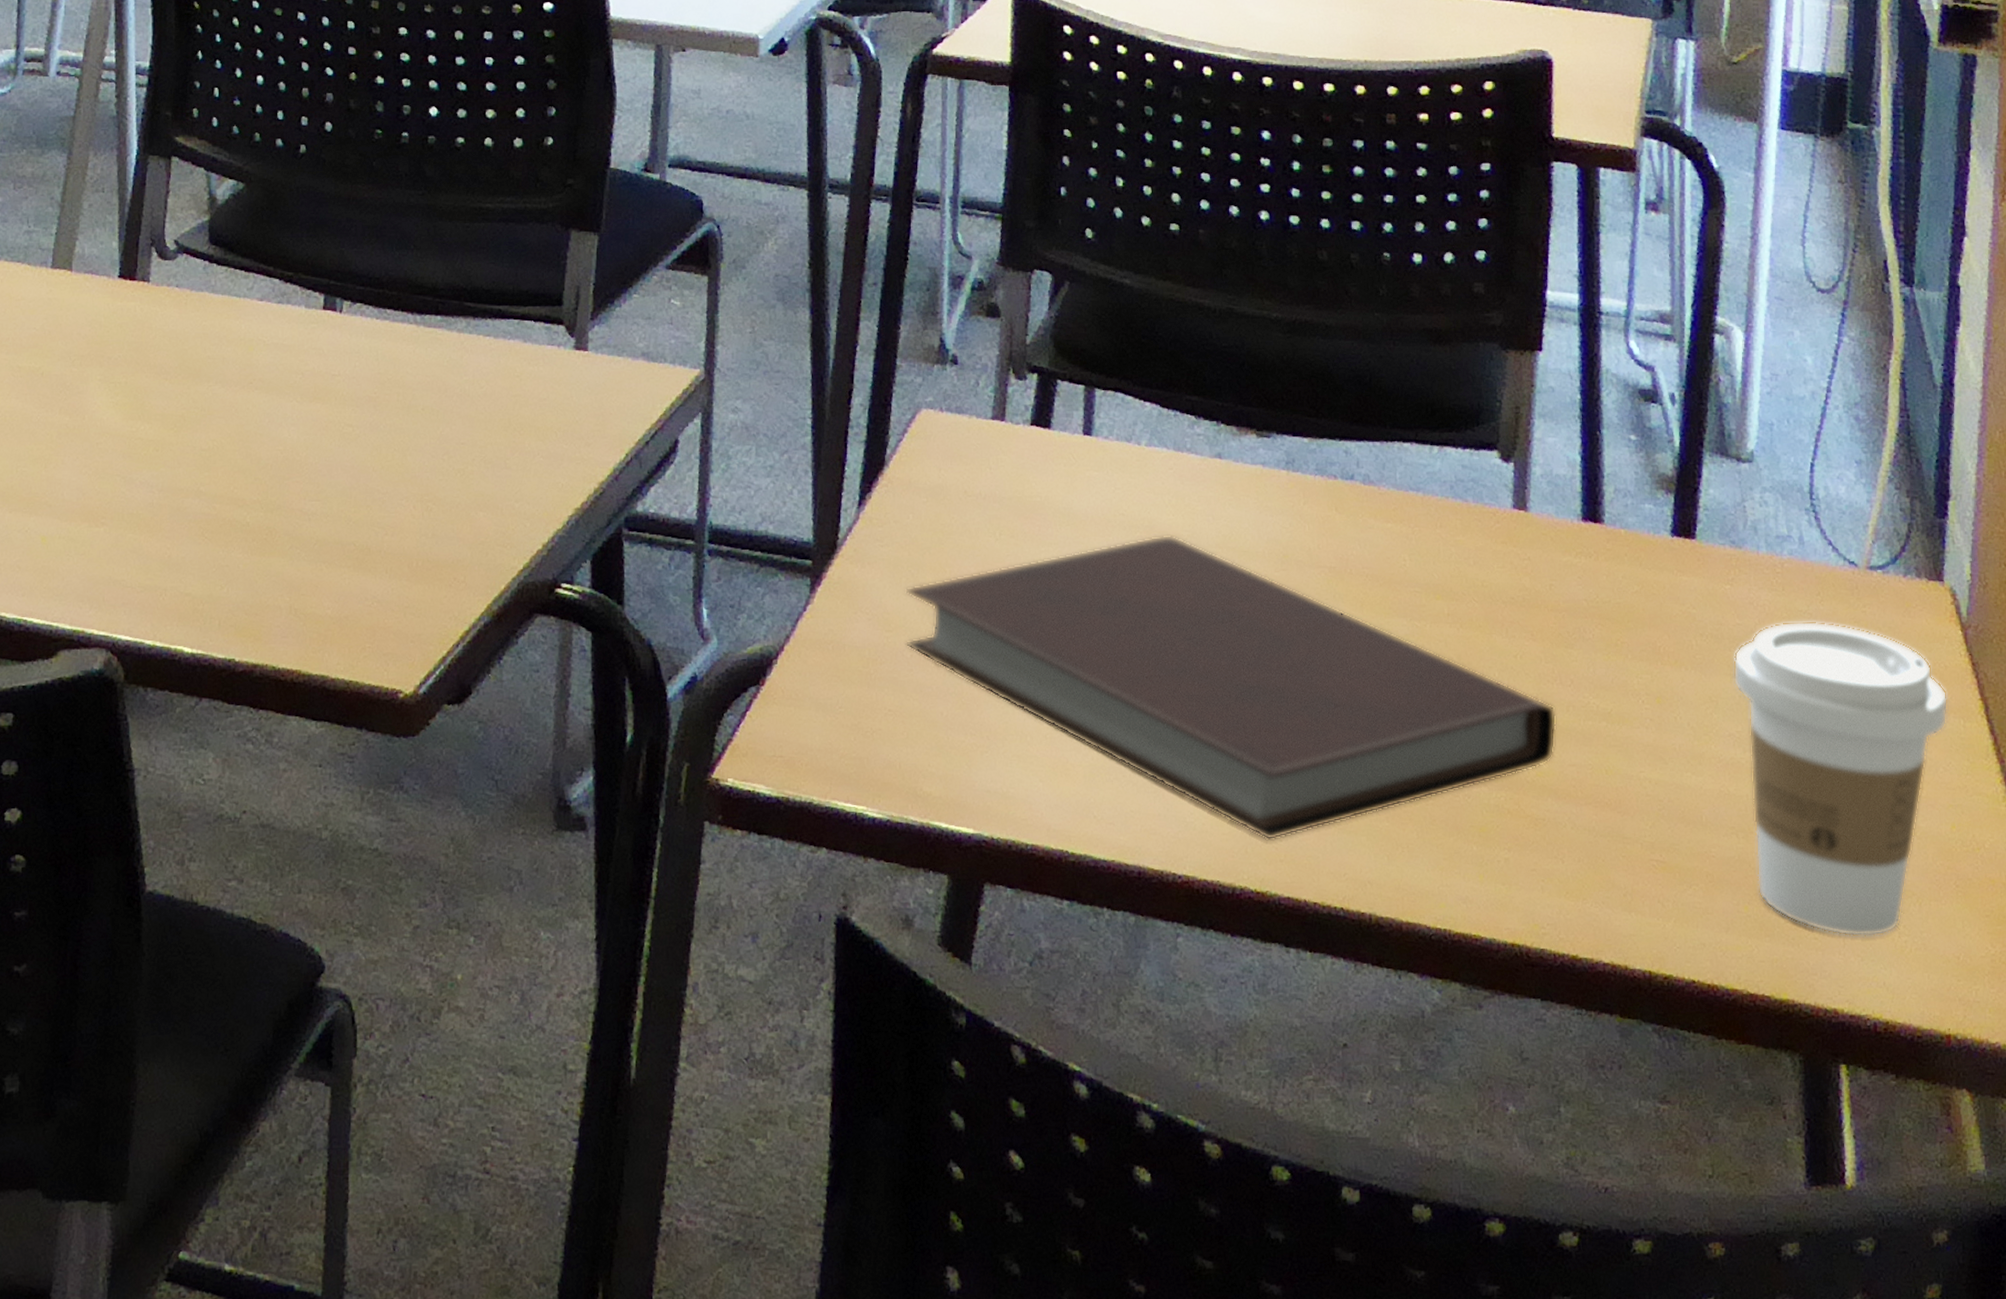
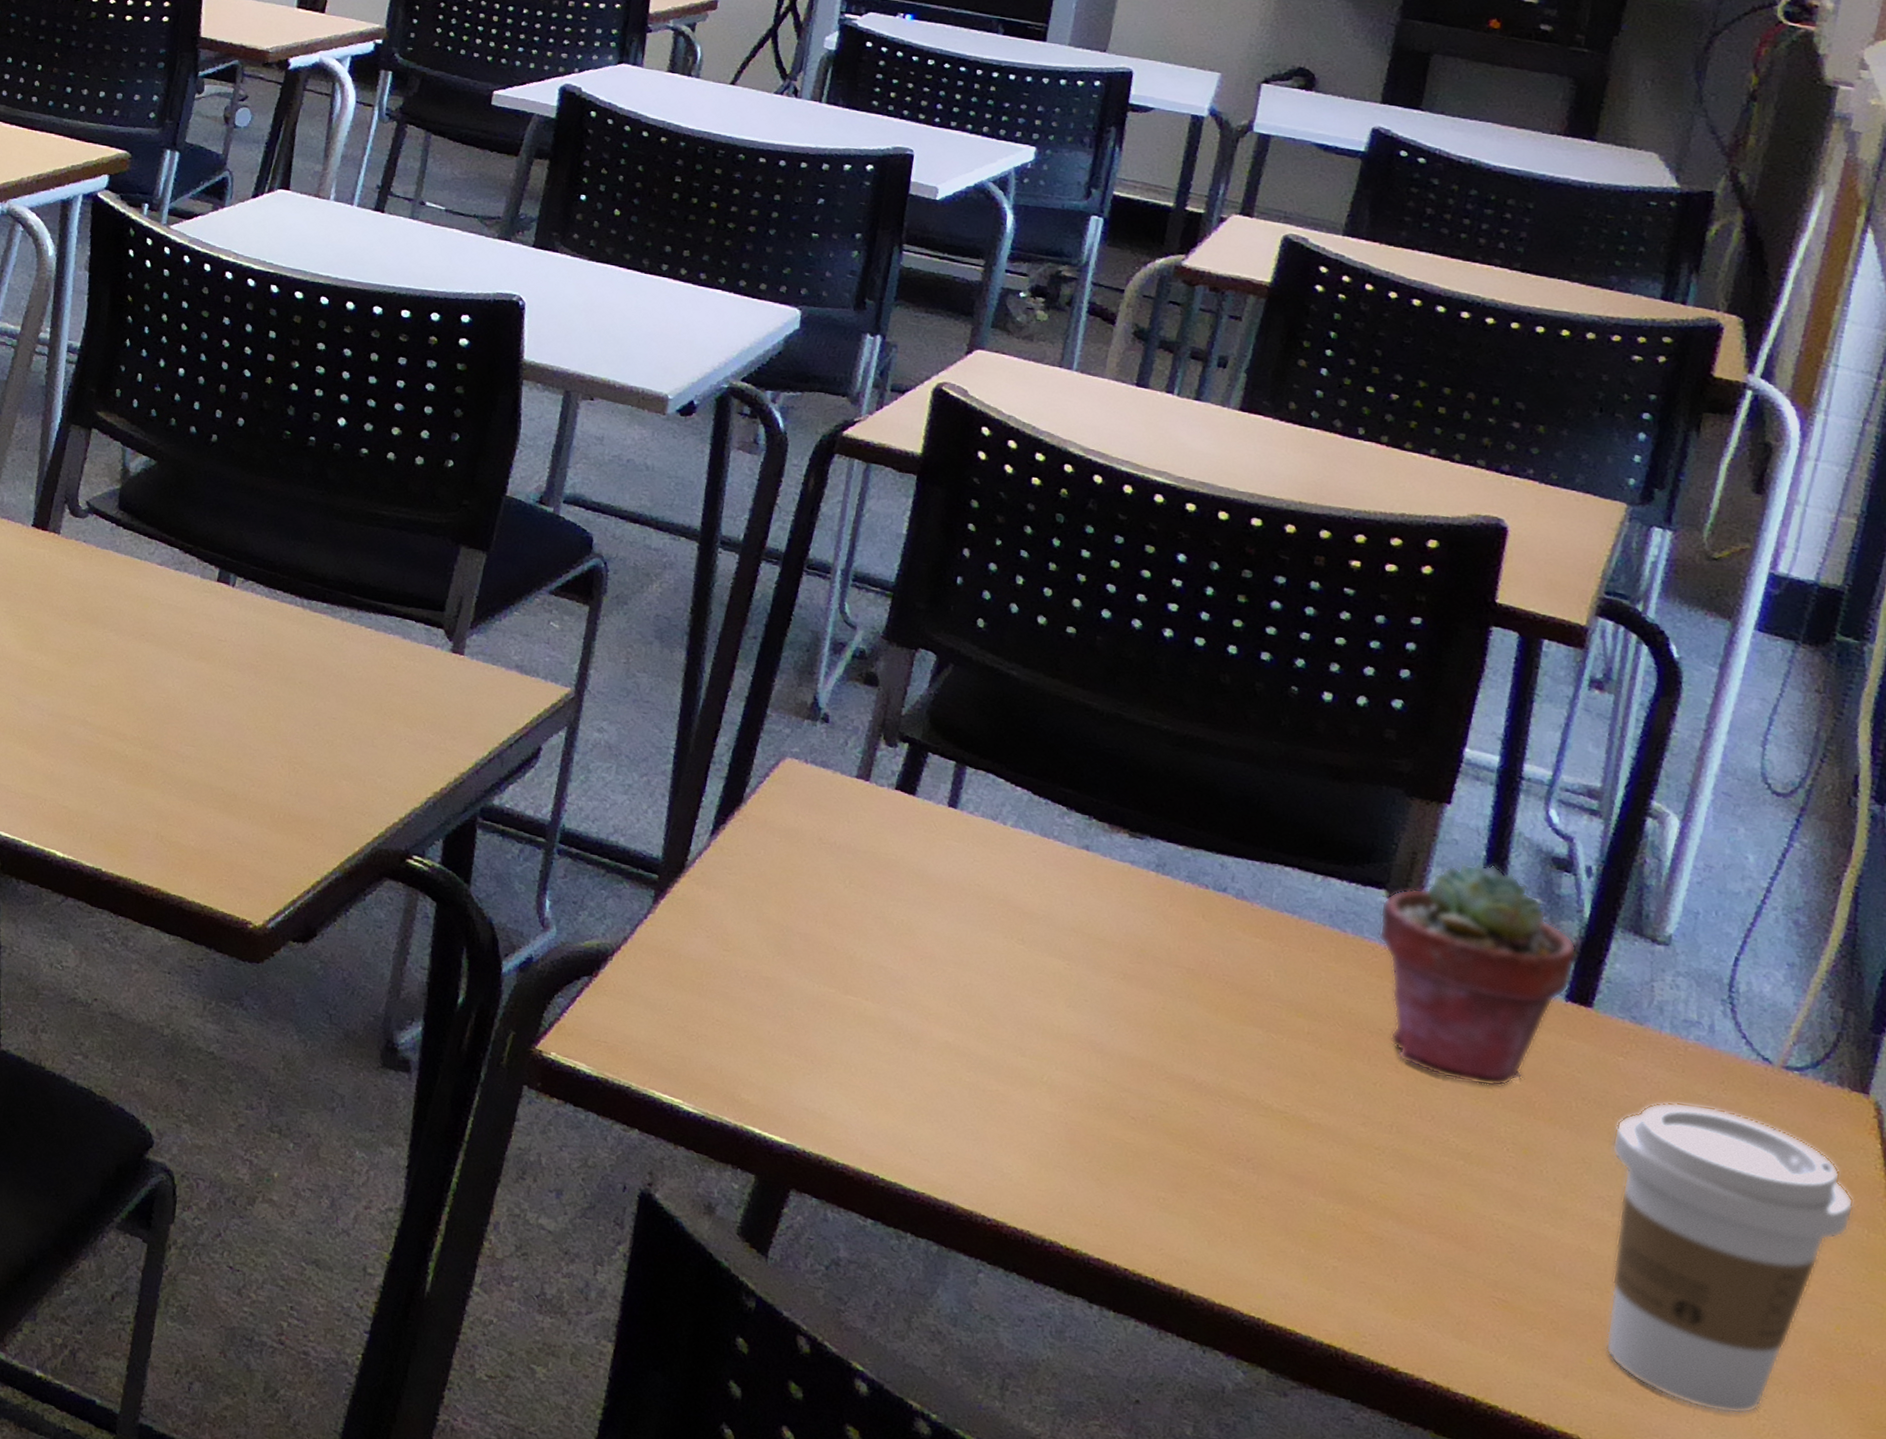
notebook: present [906,534,1557,841] -> none [741,910,1411,1206]
potted succulent: none [1495,407,1674,639] -> present [1378,862,1577,1087]

